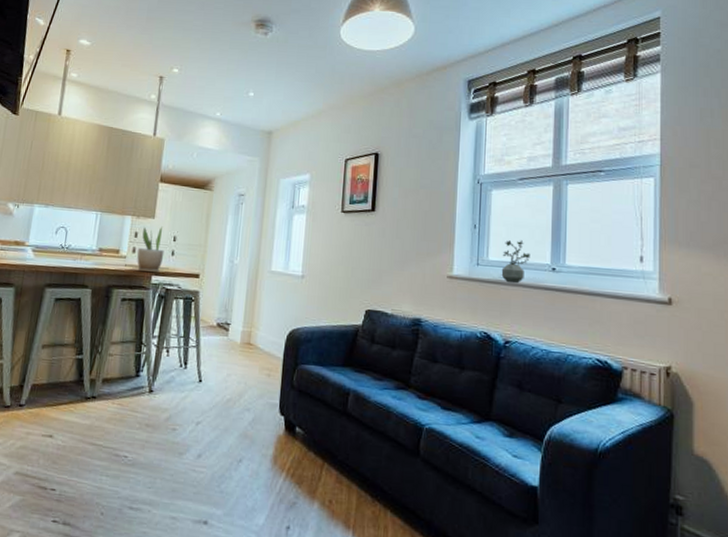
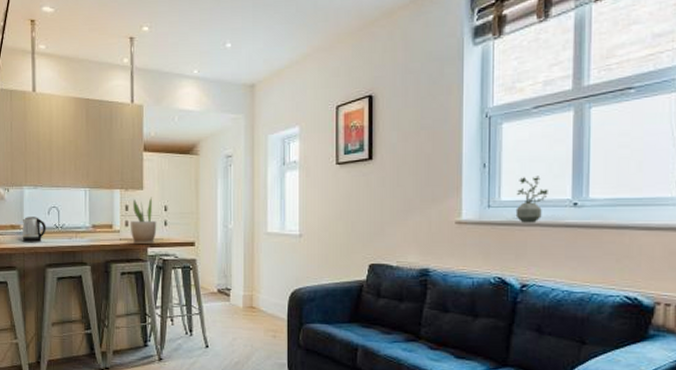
kettle: none [24,234,52,262] -> present [22,217,46,243]

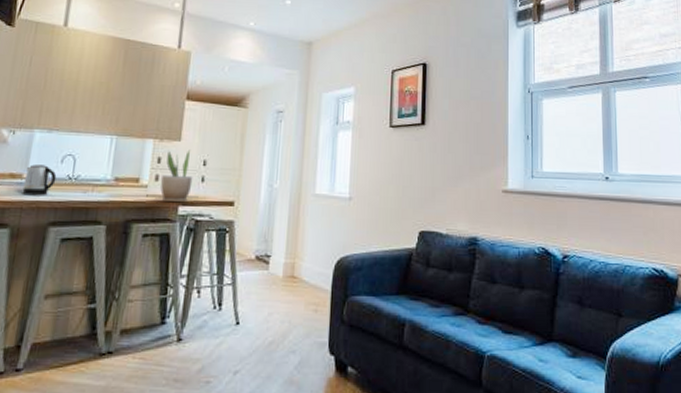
potted plant: present [515,176,548,223] -> none [556,150,584,195]

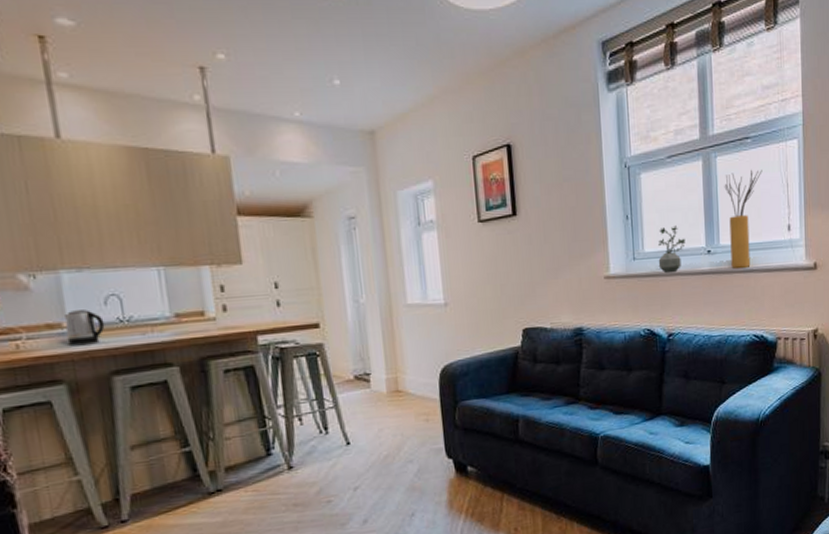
potted plant: present [160,149,193,203] -> none [230,272,268,334]
potted plant: none [556,150,584,195] -> present [658,225,686,274]
vase: none [623,106,661,198] -> present [724,169,762,268]

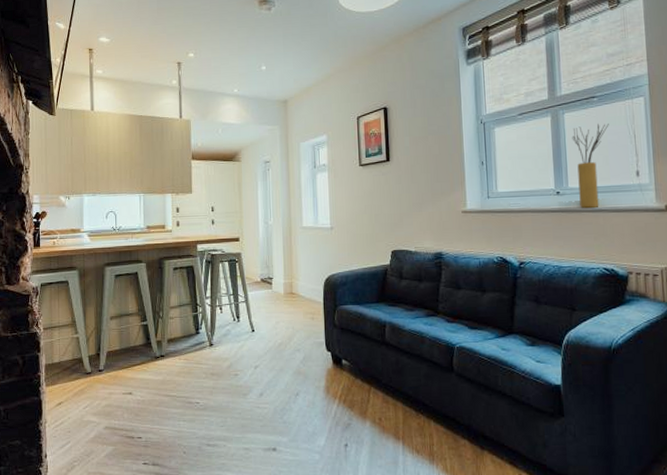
kettle: present [65,309,105,347] -> none [82,221,105,245]
potted plant: present [658,225,686,274] -> none [510,170,536,211]

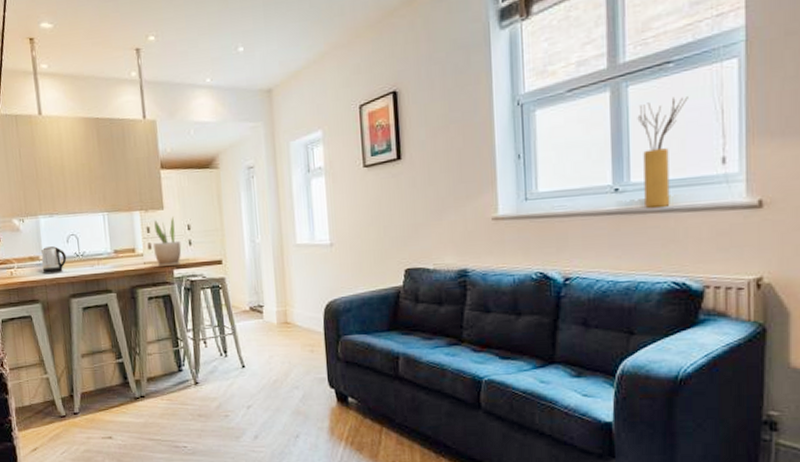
kettle: none [82,221,105,245] -> present [41,246,67,275]
potted plant: none [182,199,205,242] -> present [154,216,182,268]

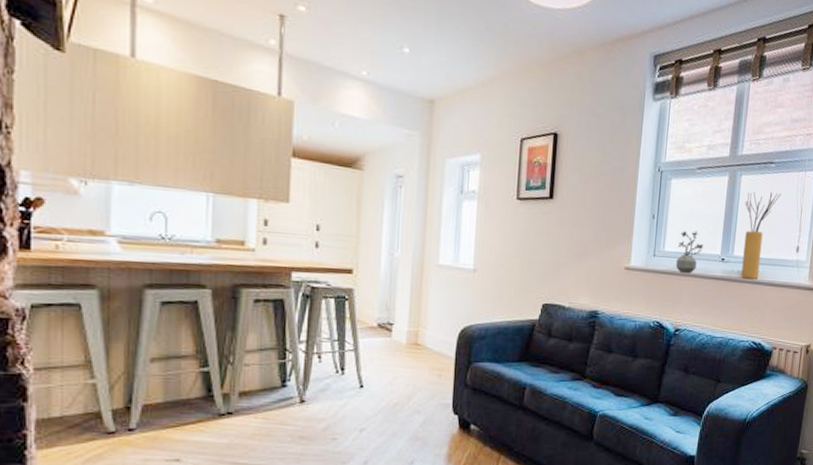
kettle: present [41,246,67,275] -> none [107,221,146,256]
potted plant: present [154,216,182,268] -> none [270,212,306,269]
potted plant: none [554,163,587,214] -> present [675,231,703,274]

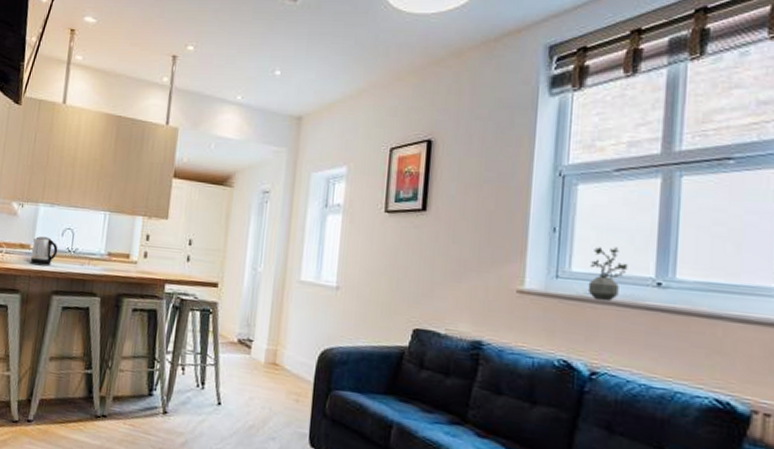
kettle: none [107,221,146,256] -> present [30,236,58,267]
vase: present [741,191,781,279] -> none [689,195,748,312]

